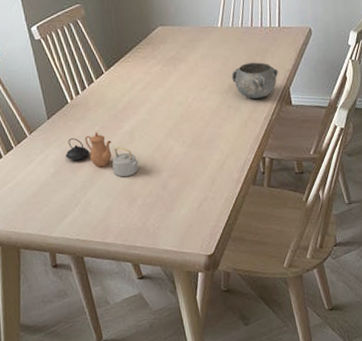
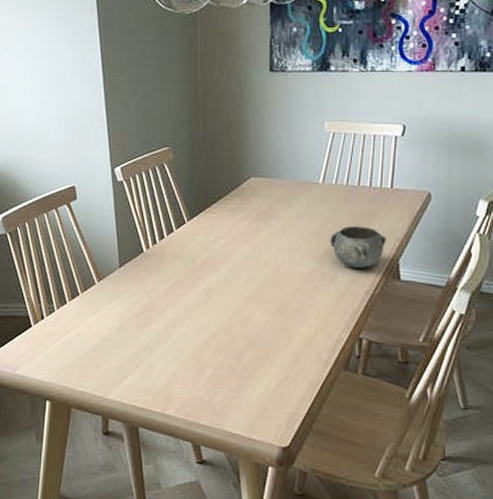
teapot: present [66,132,139,177] -> none [133,287,213,342]

